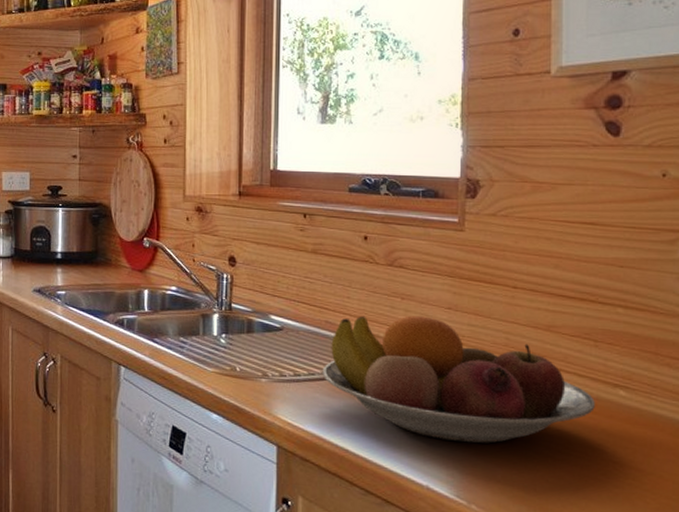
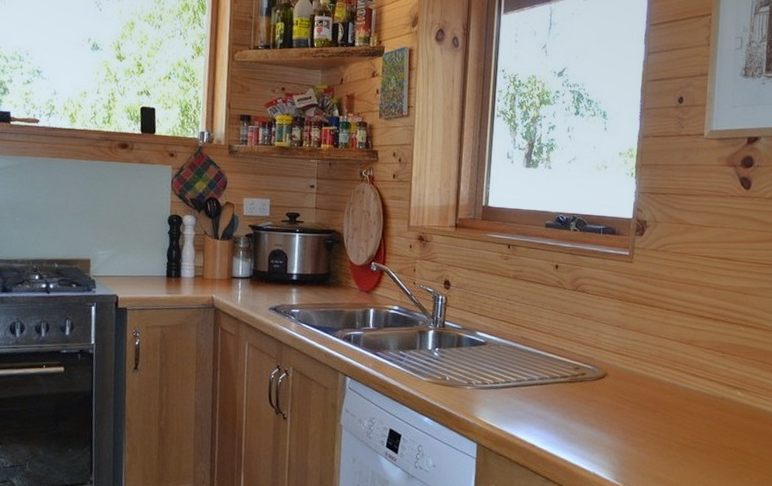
fruit bowl: present [322,316,595,443] -> none [516,332,720,437]

